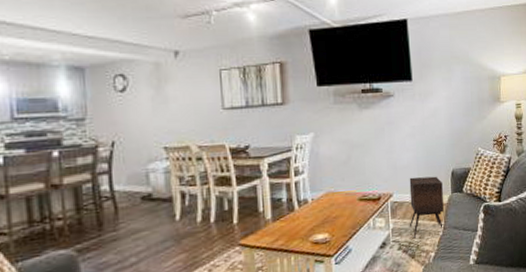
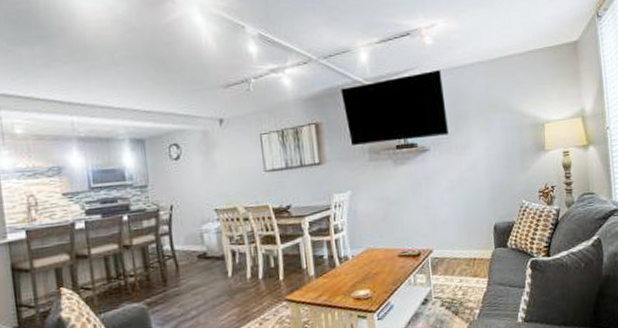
side table: present [409,176,445,239] -> none [449,230,489,295]

